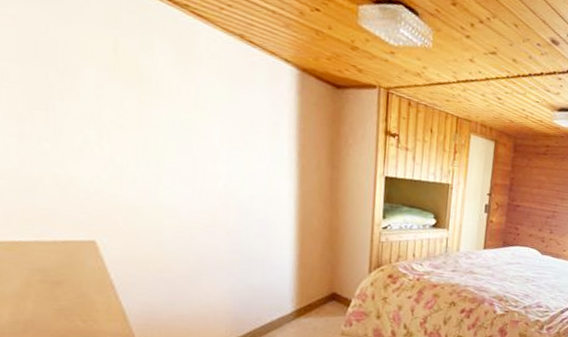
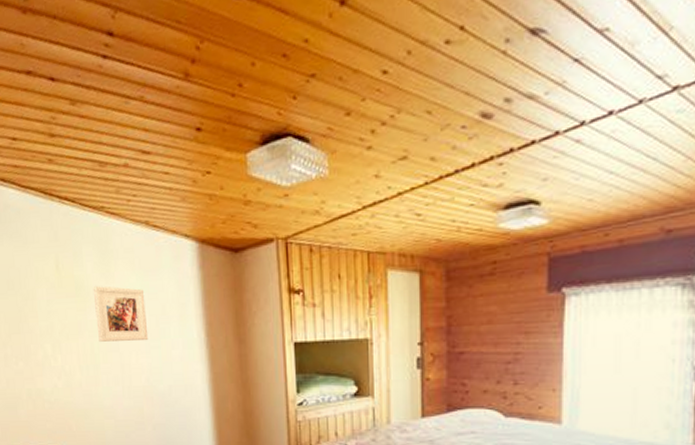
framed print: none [163,82,231,149] -> present [93,286,149,342]

